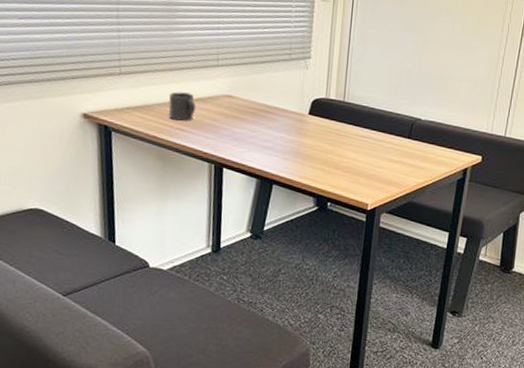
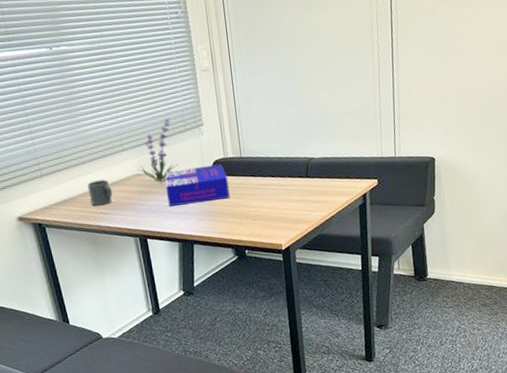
plant: none [229,42,277,110] -> present [138,118,178,183]
board game: none [255,99,325,143] -> present [165,164,230,206]

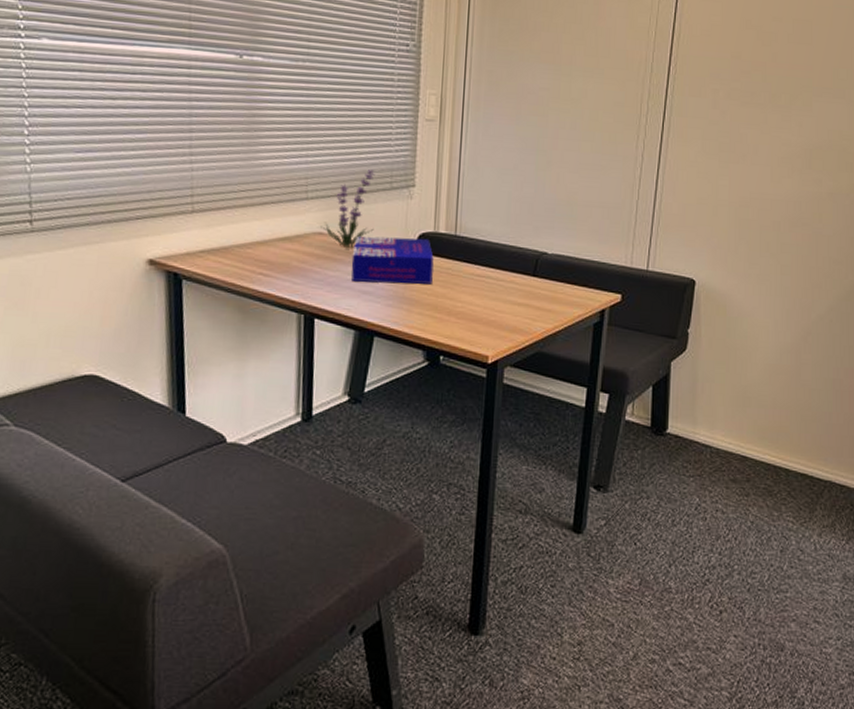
mug: present [87,179,113,206] -> none [249,230,282,264]

